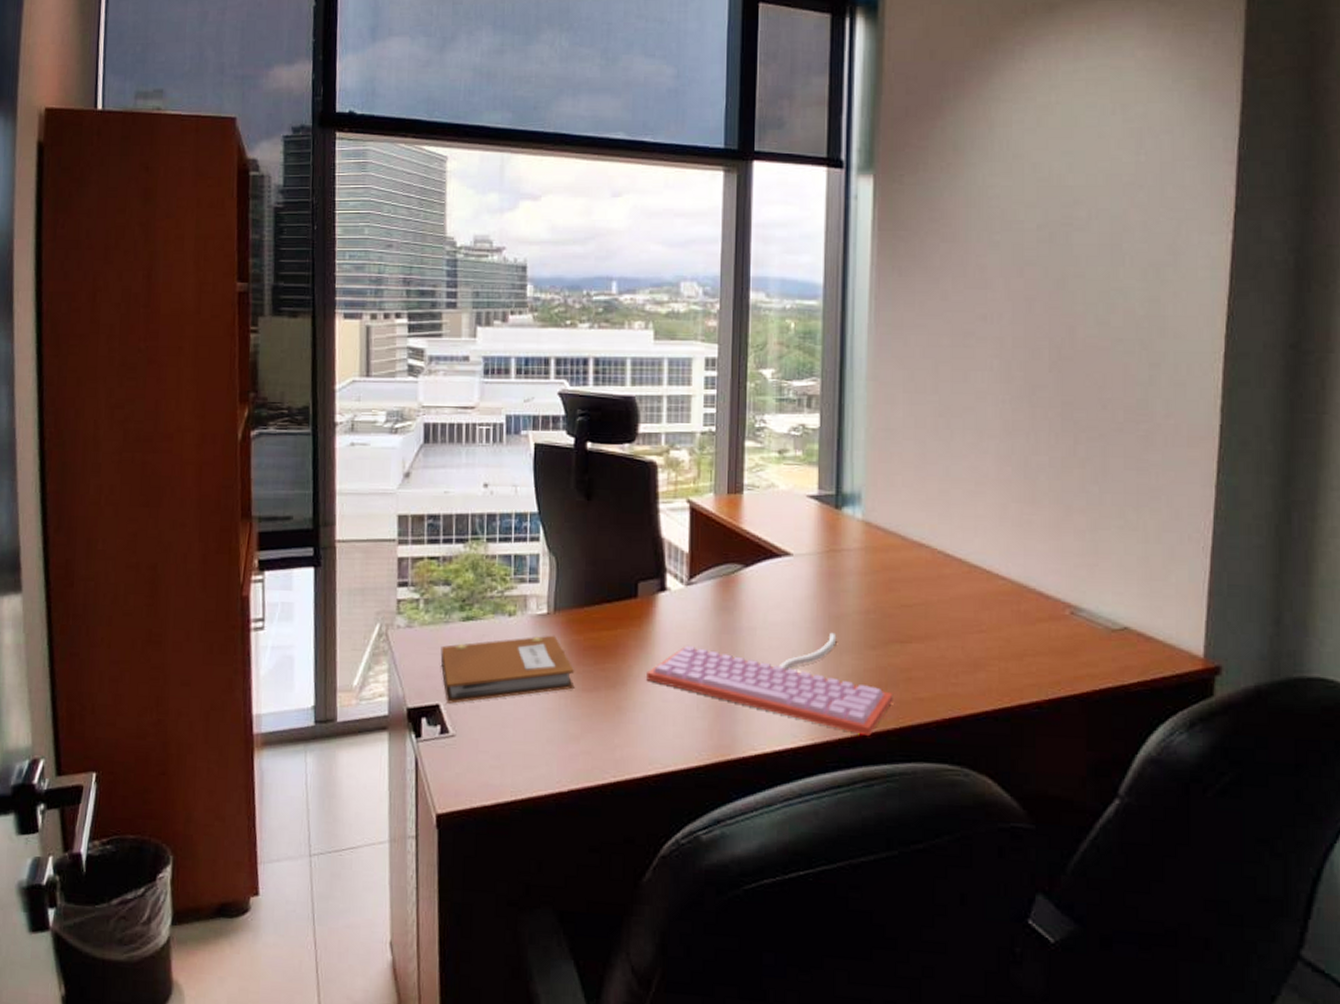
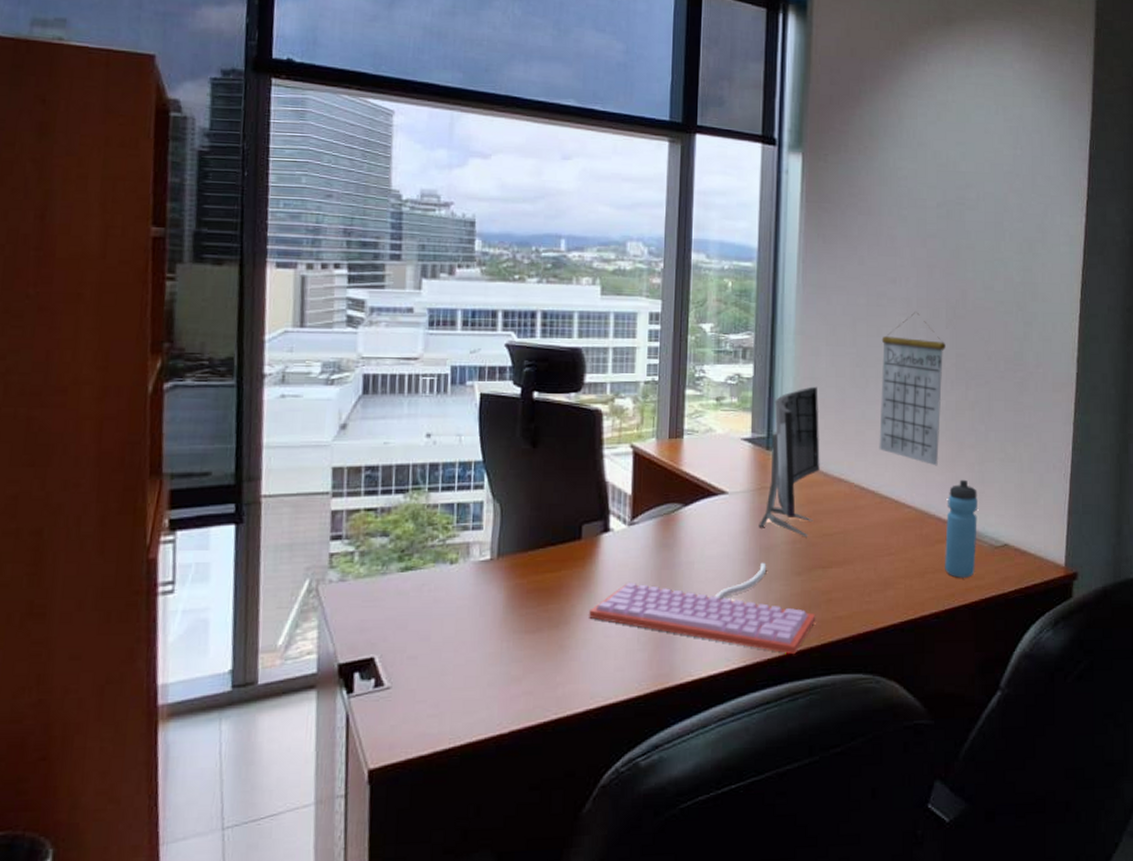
notebook: present [440,635,575,704] -> none [376,580,518,656]
monitor: none [827,439,897,608] -> present [758,386,820,538]
calendar: none [967,353,1049,533] -> present [879,312,946,466]
water bottle: none [1048,549,1089,664] -> present [945,479,977,578]

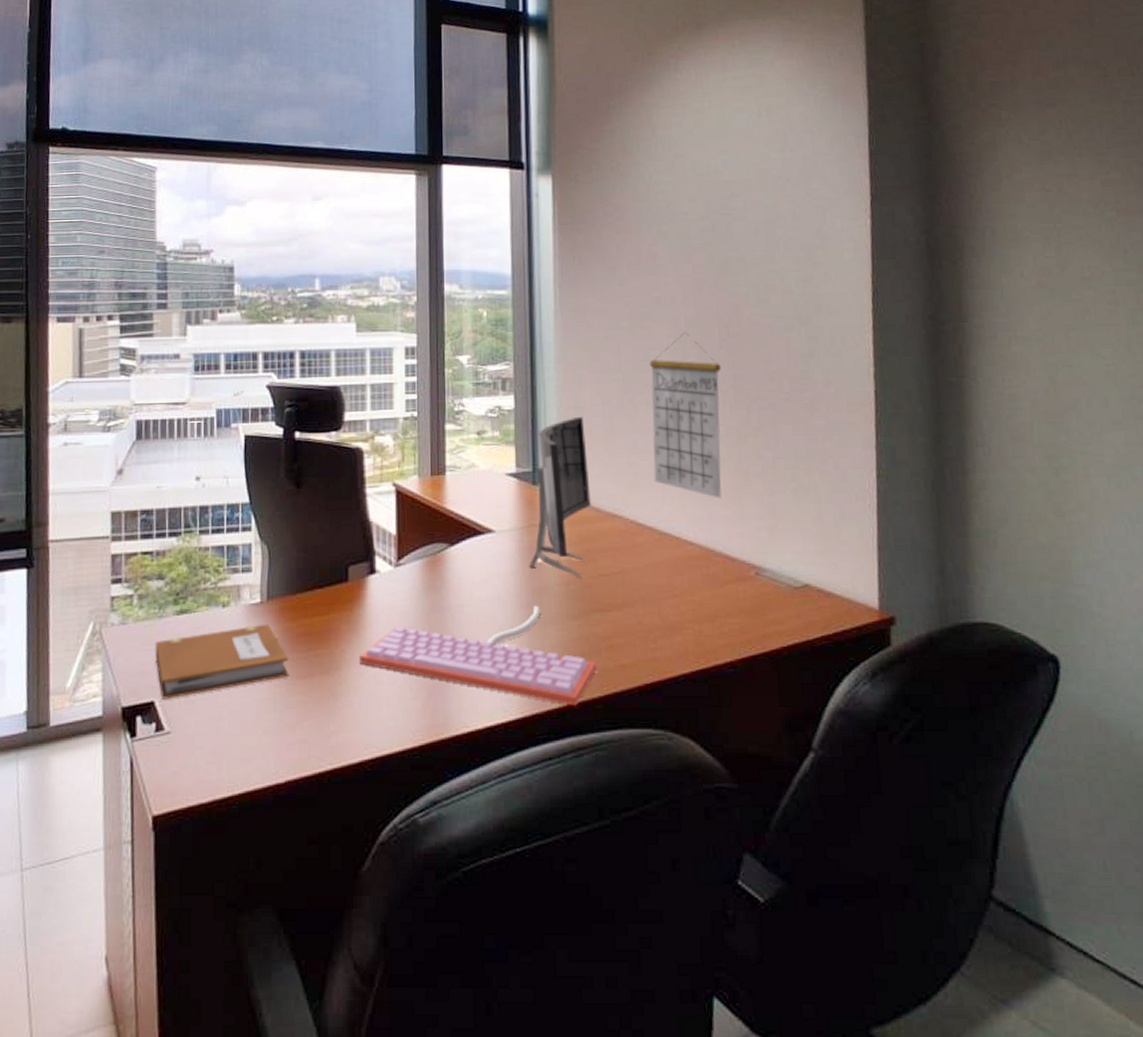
notebook: none [376,580,518,656] -> present [155,624,289,700]
water bottle: present [945,479,977,578] -> none [735,512,773,623]

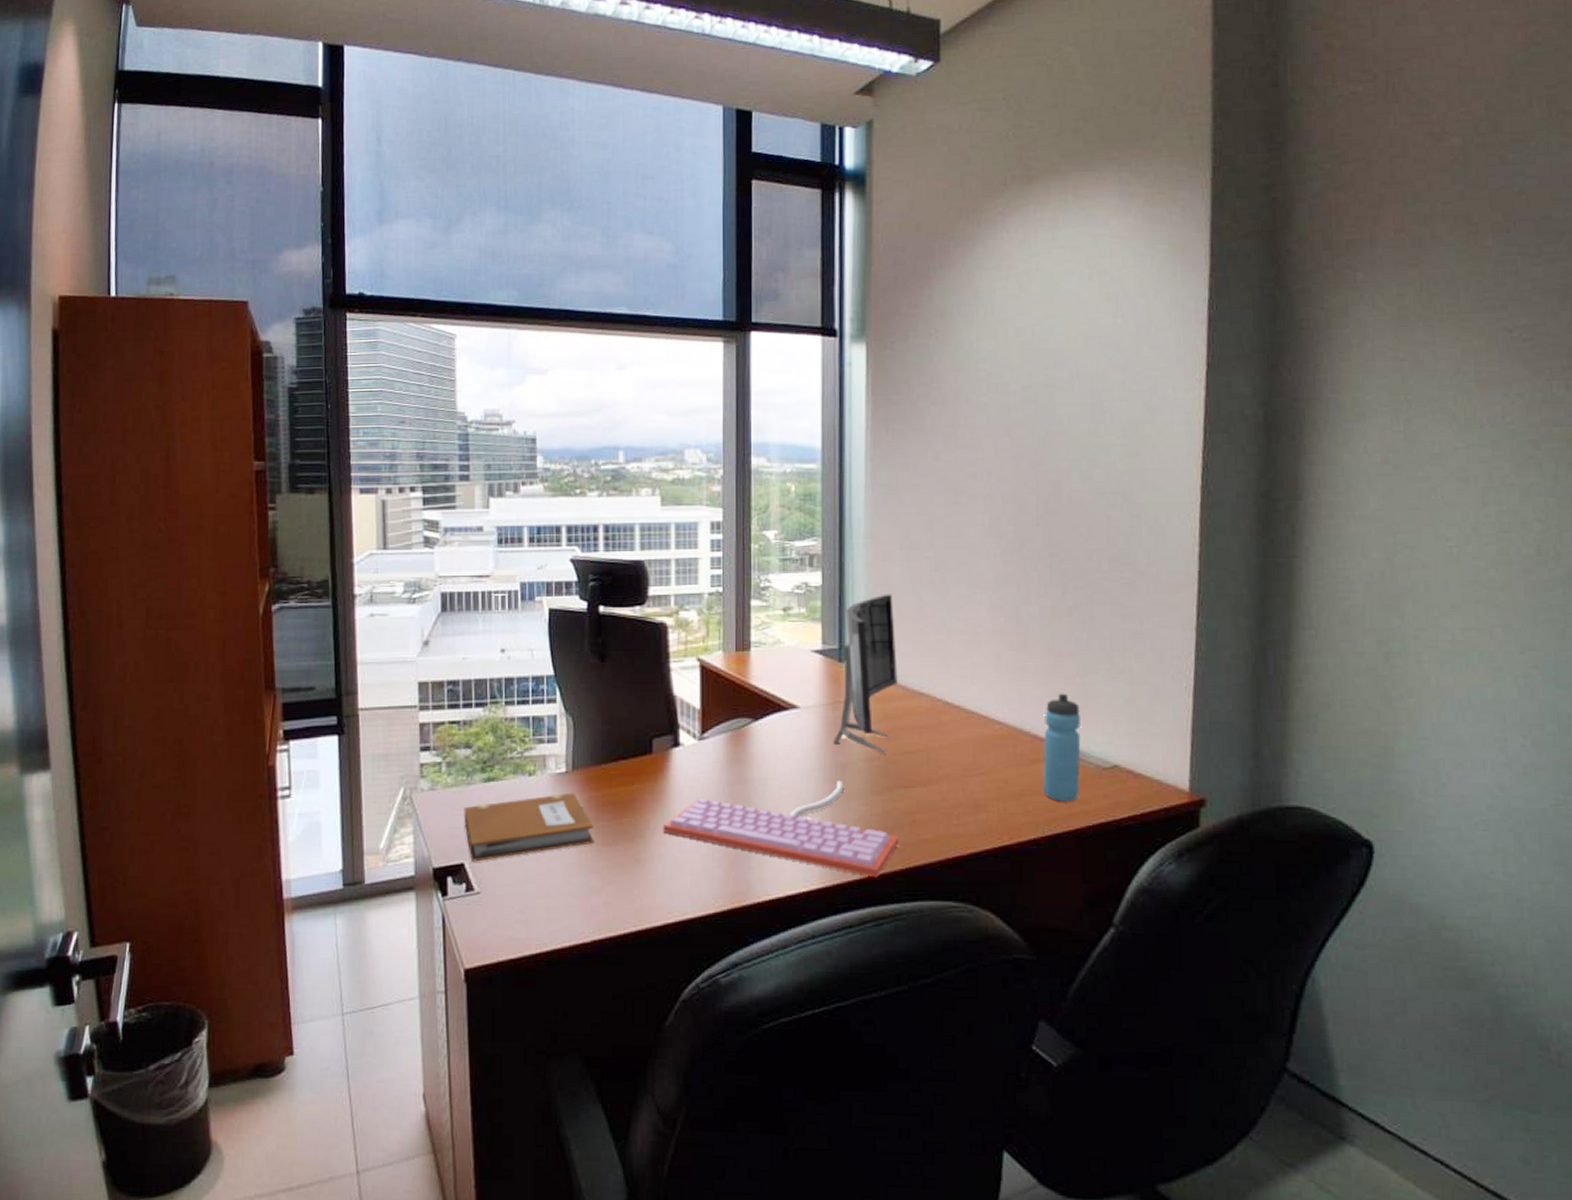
calendar: present [649,332,722,499] -> none [962,509,1037,678]
water bottle: none [735,512,773,623] -> present [1043,693,1081,802]

